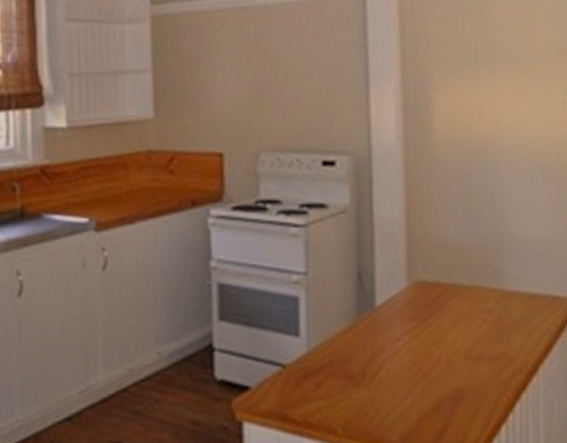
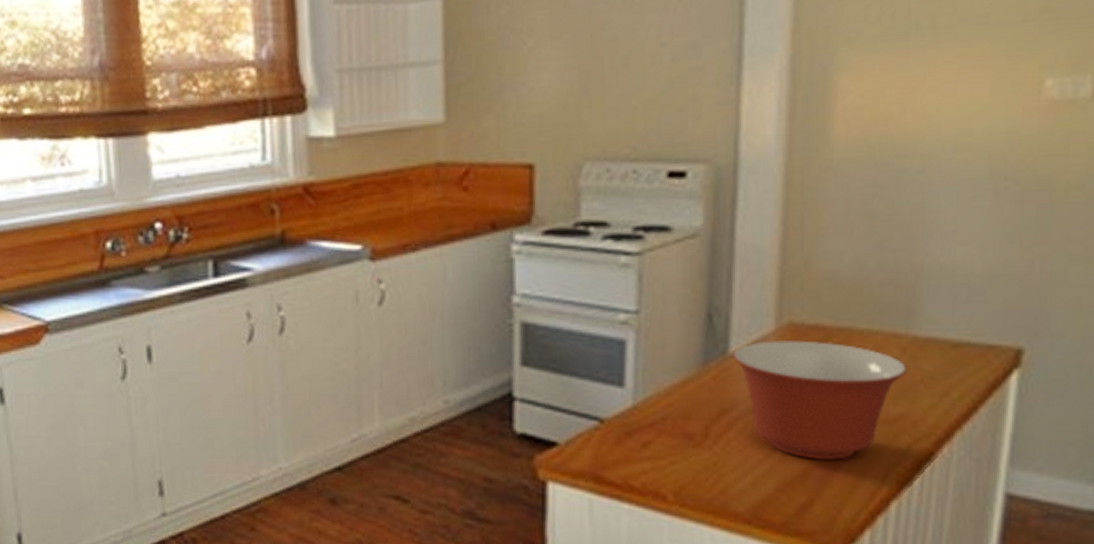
mixing bowl: none [378,295,502,393] -> present [733,340,907,460]

